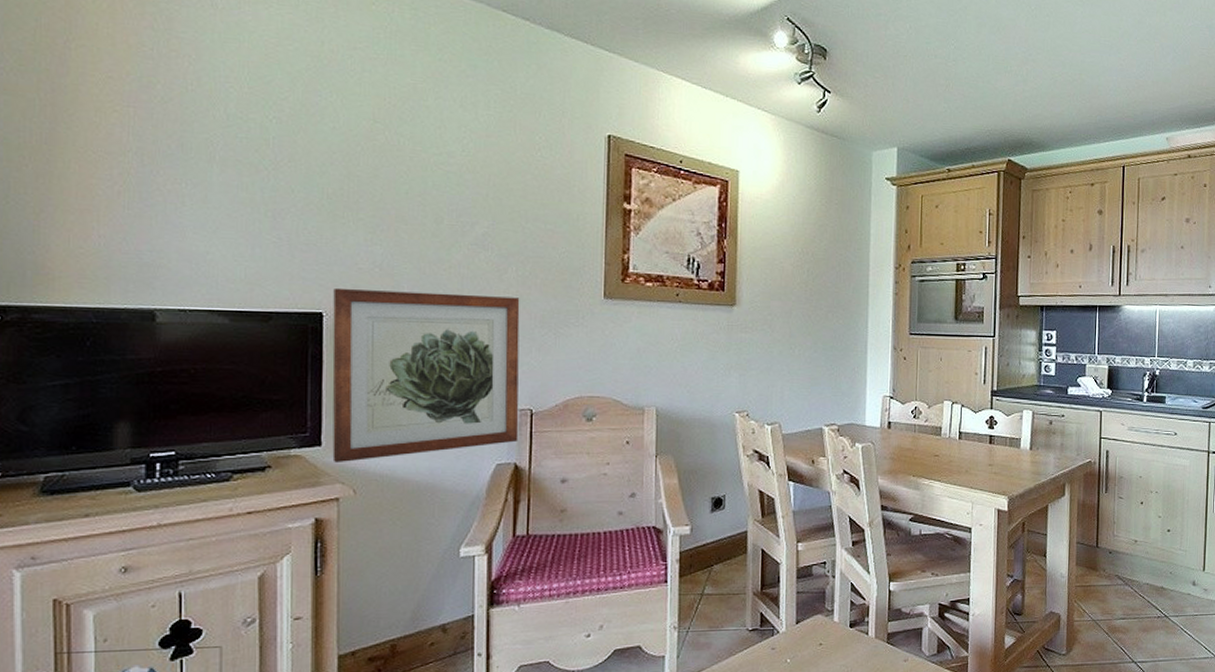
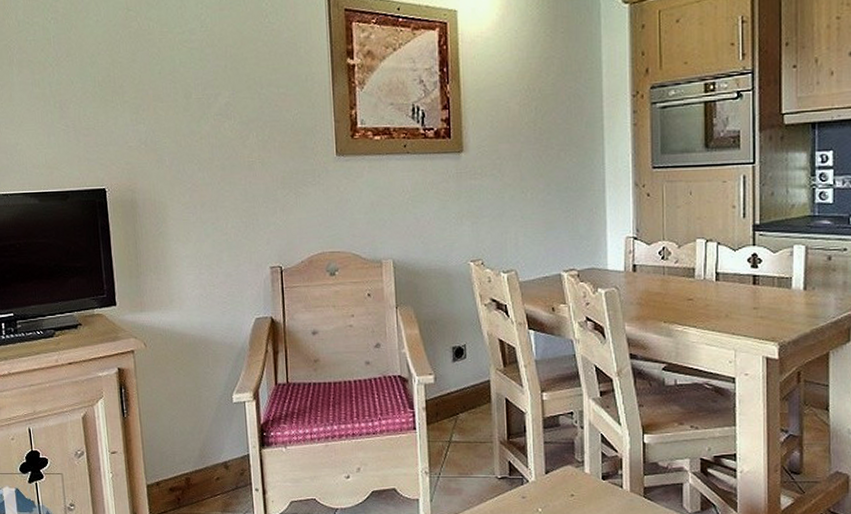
wall art: present [332,287,520,464] -> none [111,161,272,321]

